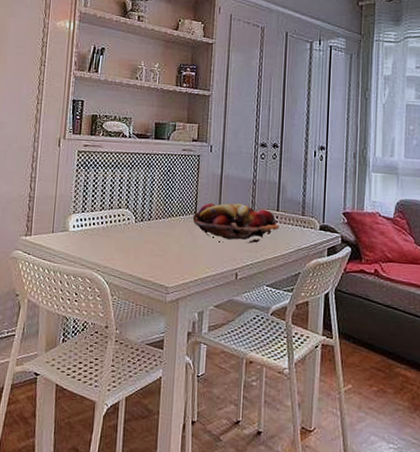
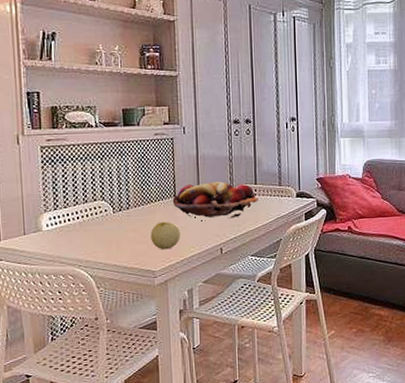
apple: none [167,238,197,267] -> present [150,222,180,250]

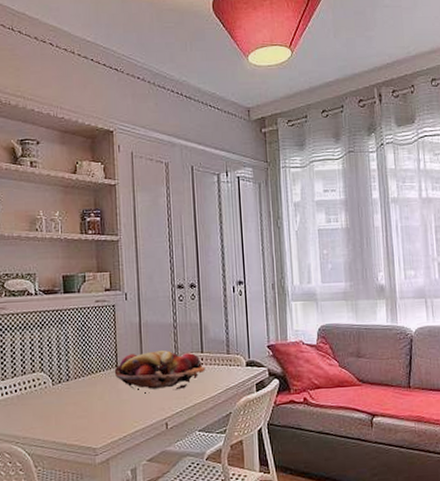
apple: present [150,222,180,250] -> none [91,394,123,425]

